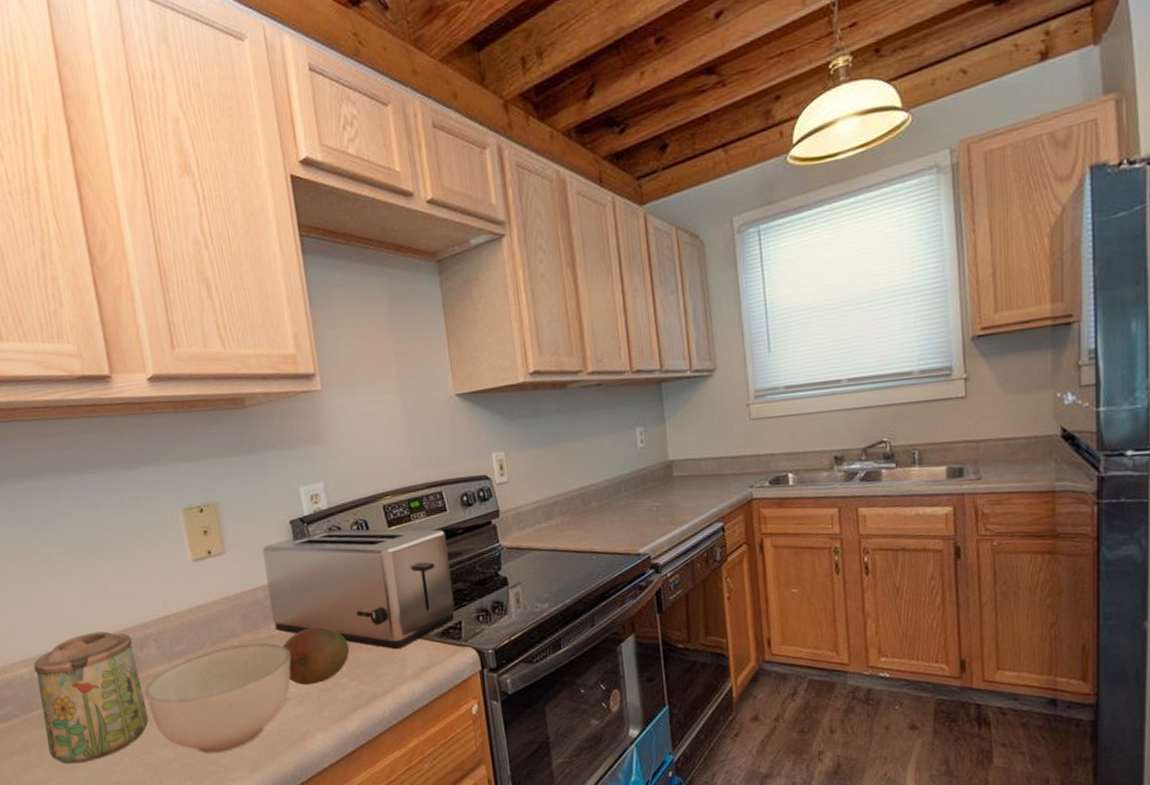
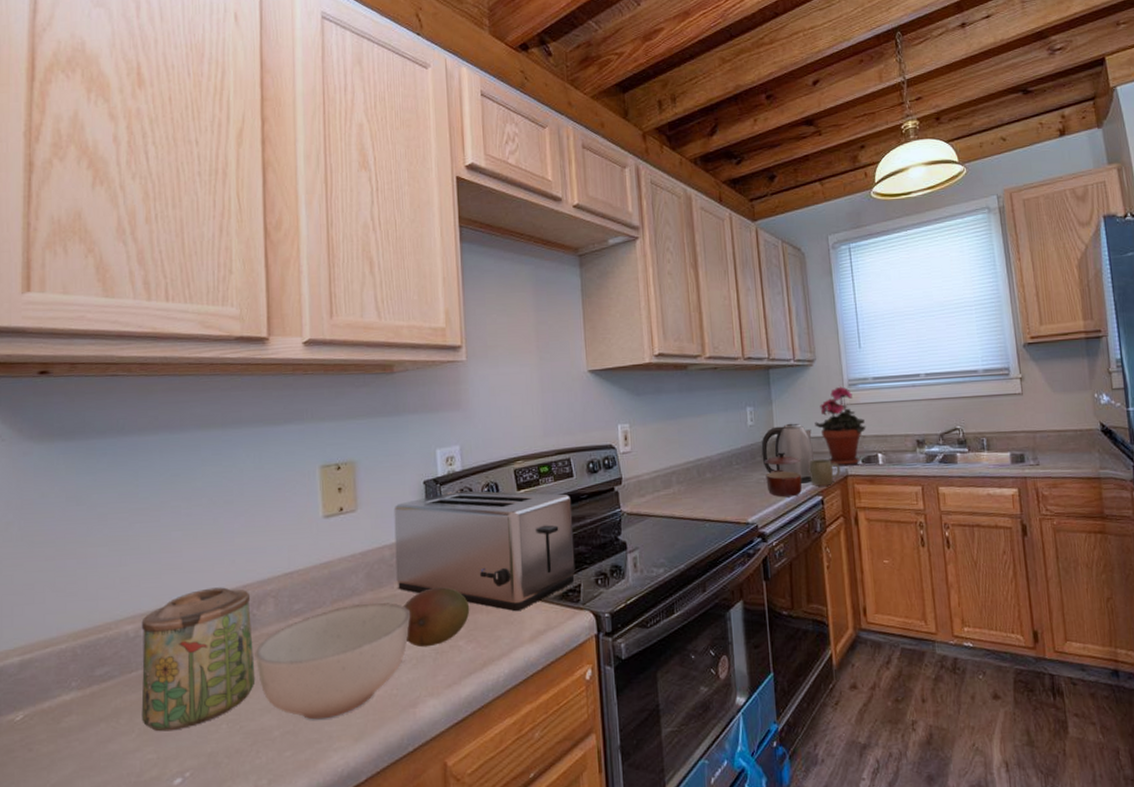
kettle: none [653,443,713,510] -> present [761,423,814,483]
saucepan: none [656,475,700,526] -> present [763,452,802,498]
mug: none [708,481,744,512] -> present [809,458,840,486]
potted plant: none [715,399,775,489] -> present [815,386,866,467]

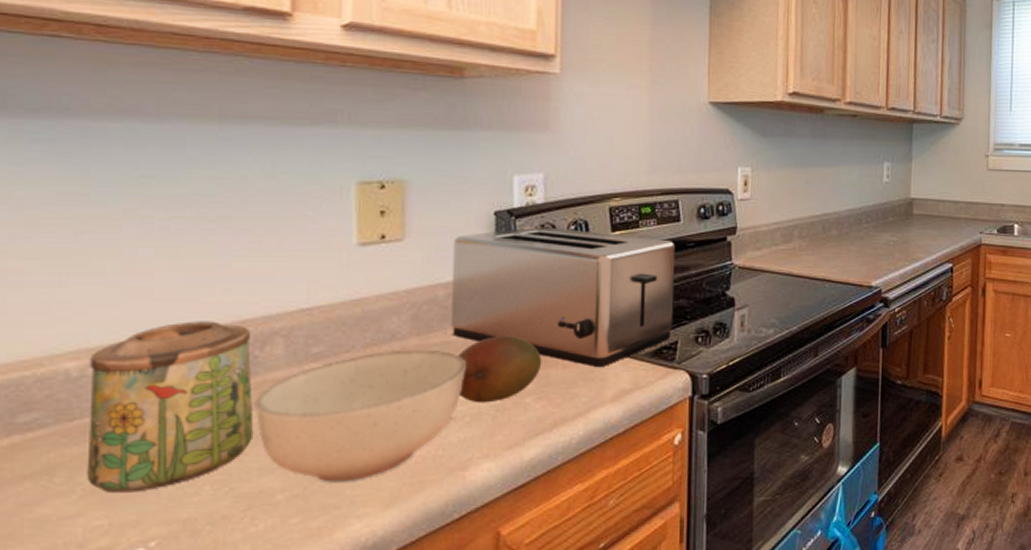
kettle: present [761,423,814,483] -> none [894,184,950,249]
saucepan: present [763,452,802,498] -> none [895,214,935,262]
mug: present [809,458,840,486] -> none [942,224,974,253]
potted plant: present [815,386,866,467] -> none [954,150,1006,235]

